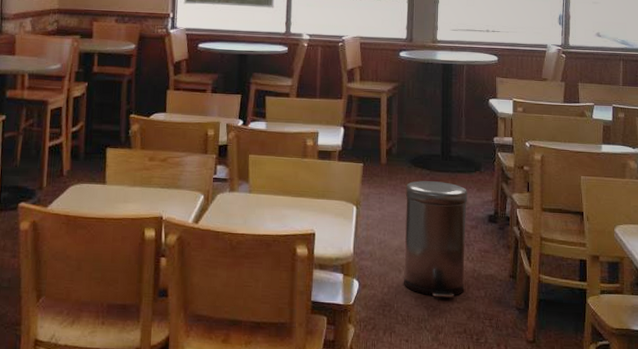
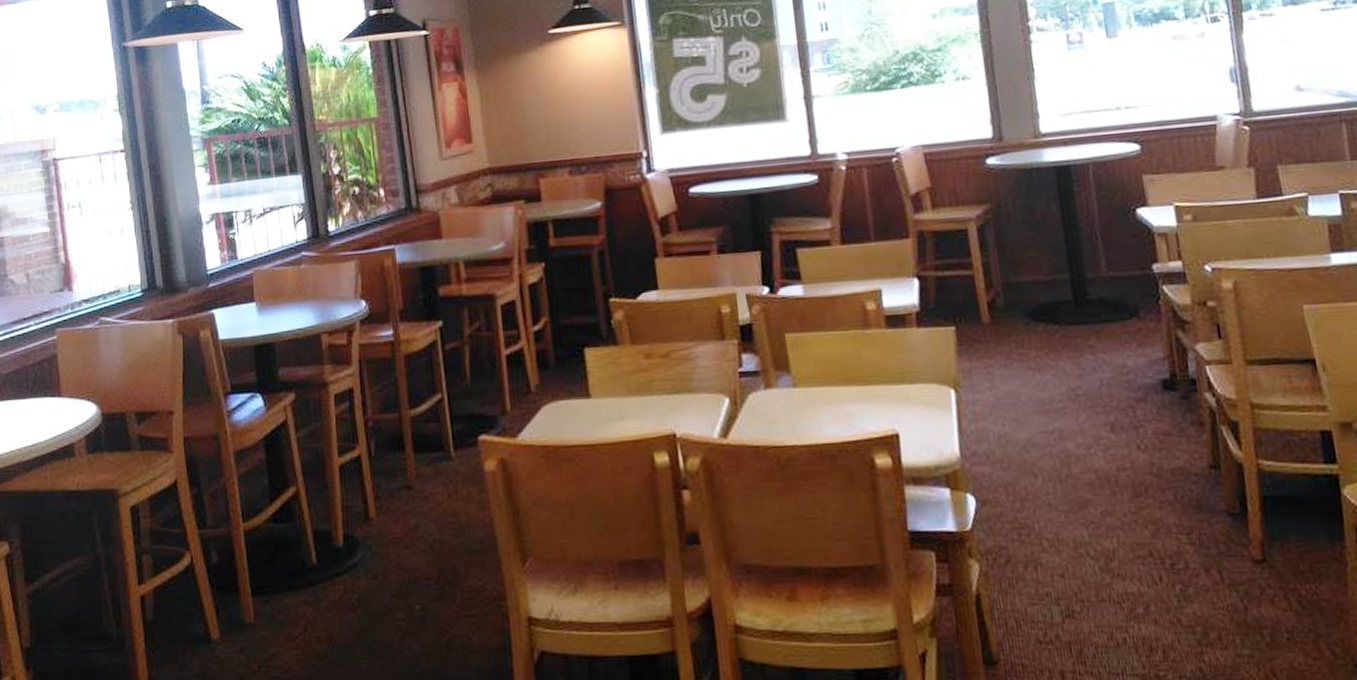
pedal bin: present [404,181,468,298] -> none [1025,339,1140,508]

